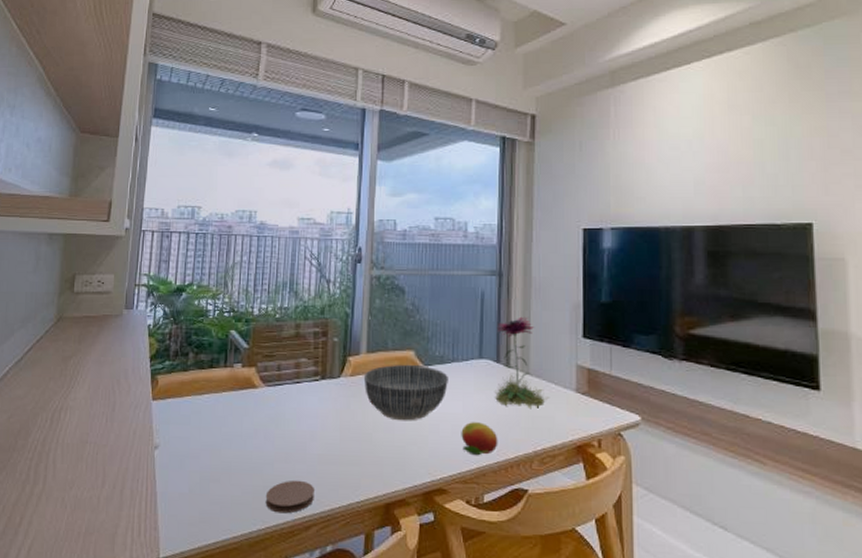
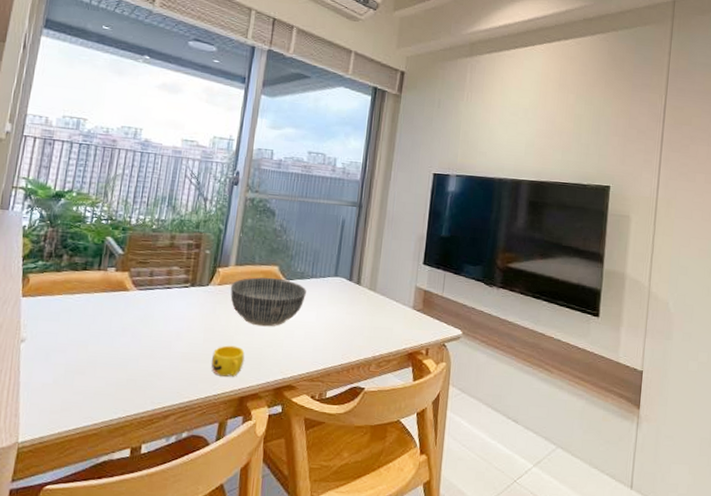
coaster: present [265,480,316,514] -> none [127,374,177,404]
cup: none [350,444,386,481] -> present [211,345,245,377]
fruit: present [461,422,498,456] -> none [312,330,344,359]
flower: present [495,316,549,408] -> none [345,243,390,321]

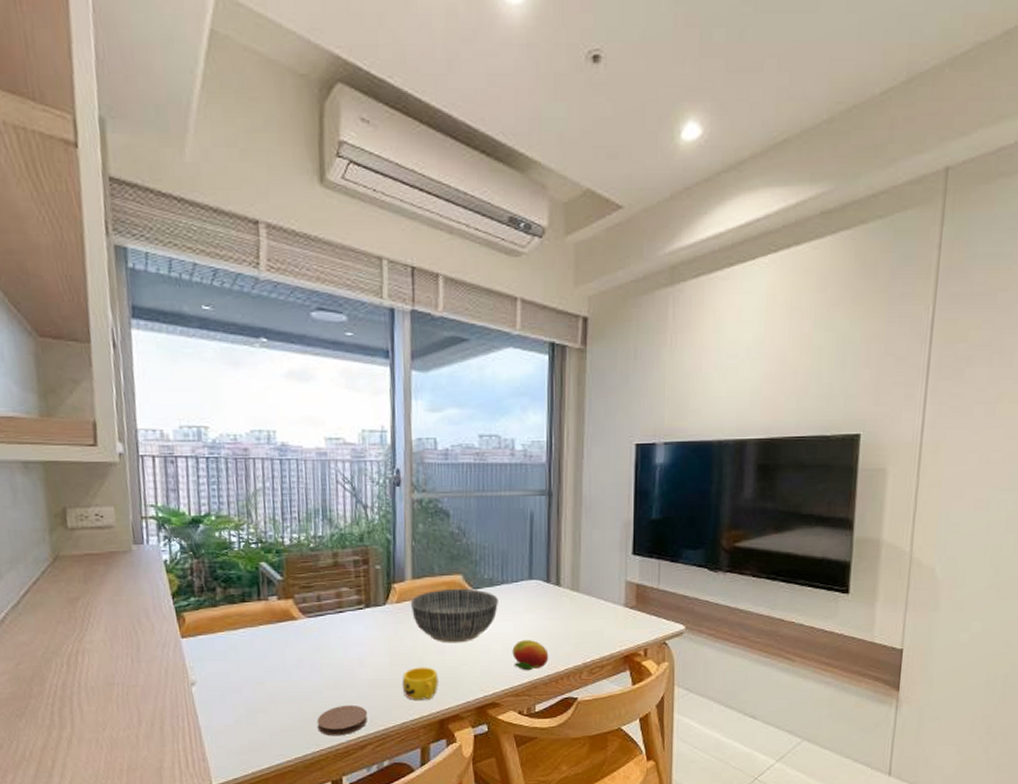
coaster: none [127,374,177,404] -> present [317,704,368,736]
fruit: none [312,330,344,359] -> present [512,640,549,671]

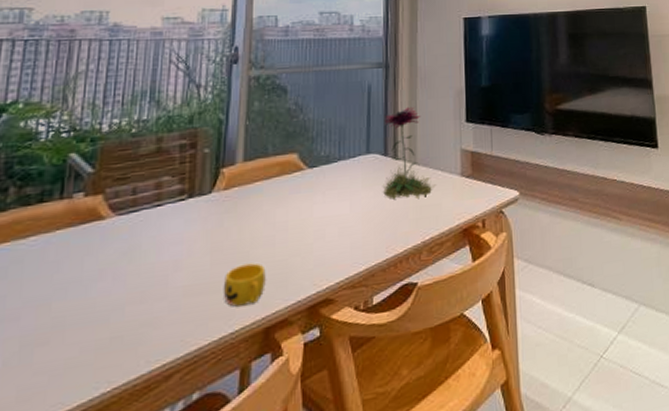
coaster: present [317,704,368,736] -> none [112,321,179,368]
bowl: present [410,589,498,643] -> none [239,168,334,232]
fruit: present [512,640,549,671] -> none [348,220,387,257]
flower: none [546,536,598,624] -> present [383,106,436,200]

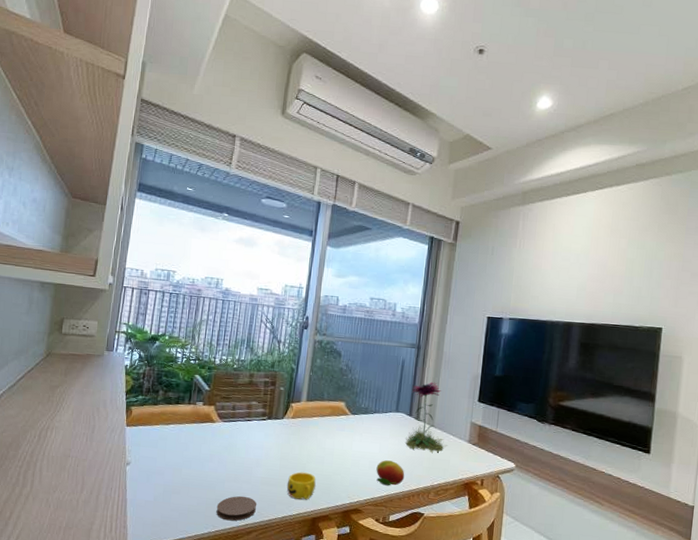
coaster: none [112,321,179,368] -> present [216,495,257,521]
fruit: none [348,220,387,257] -> present [376,460,405,486]

